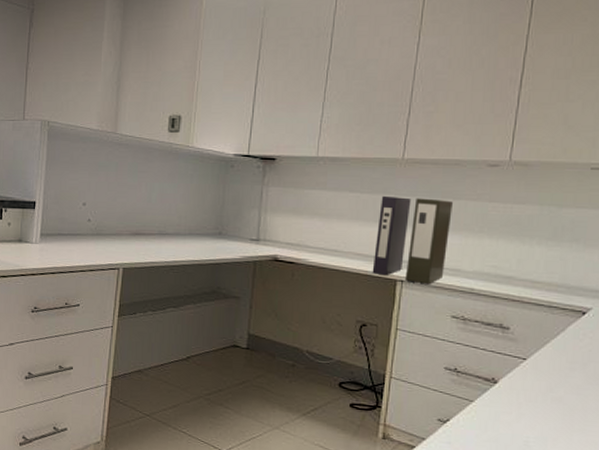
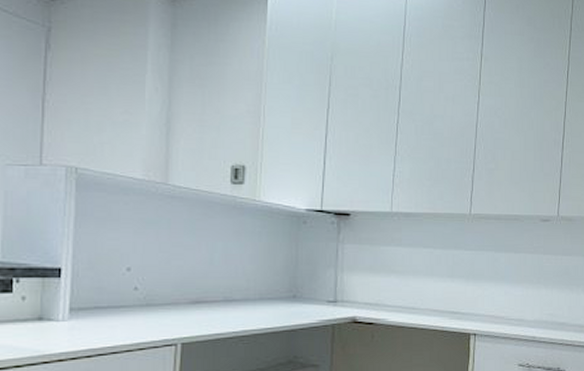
binder: present [372,195,412,276] -> none [448,250,479,330]
binder: present [404,198,453,285] -> none [477,252,514,336]

